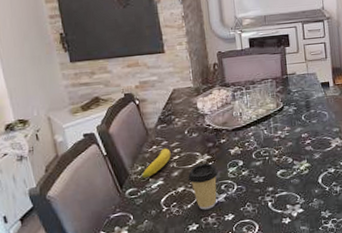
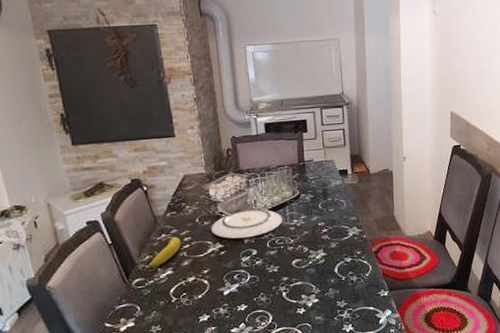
coffee cup: present [188,163,218,210] -> none [199,252,231,301]
plate: none [199,121,267,151] -> present [211,209,283,239]

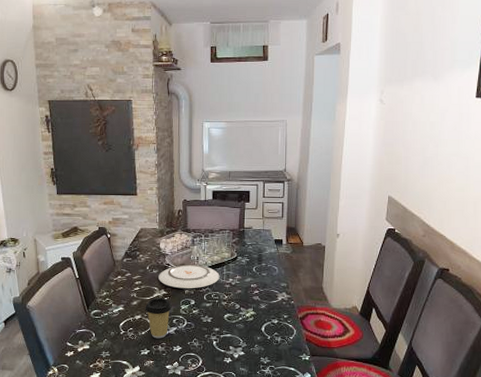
fruit: present [149,236,181,268] -> none [106,279,133,303]
coffee cup: none [199,252,231,301] -> present [145,298,172,339]

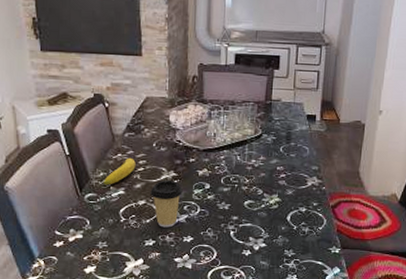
fruit: none [106,279,133,303] -> present [103,157,136,186]
plate: present [158,264,220,289] -> none [167,141,241,171]

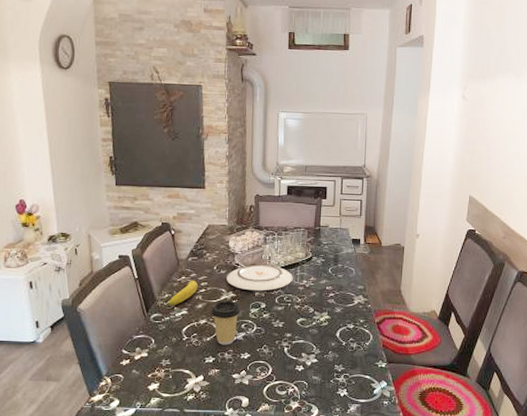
plate: none [167,141,241,171] -> present [226,264,293,291]

